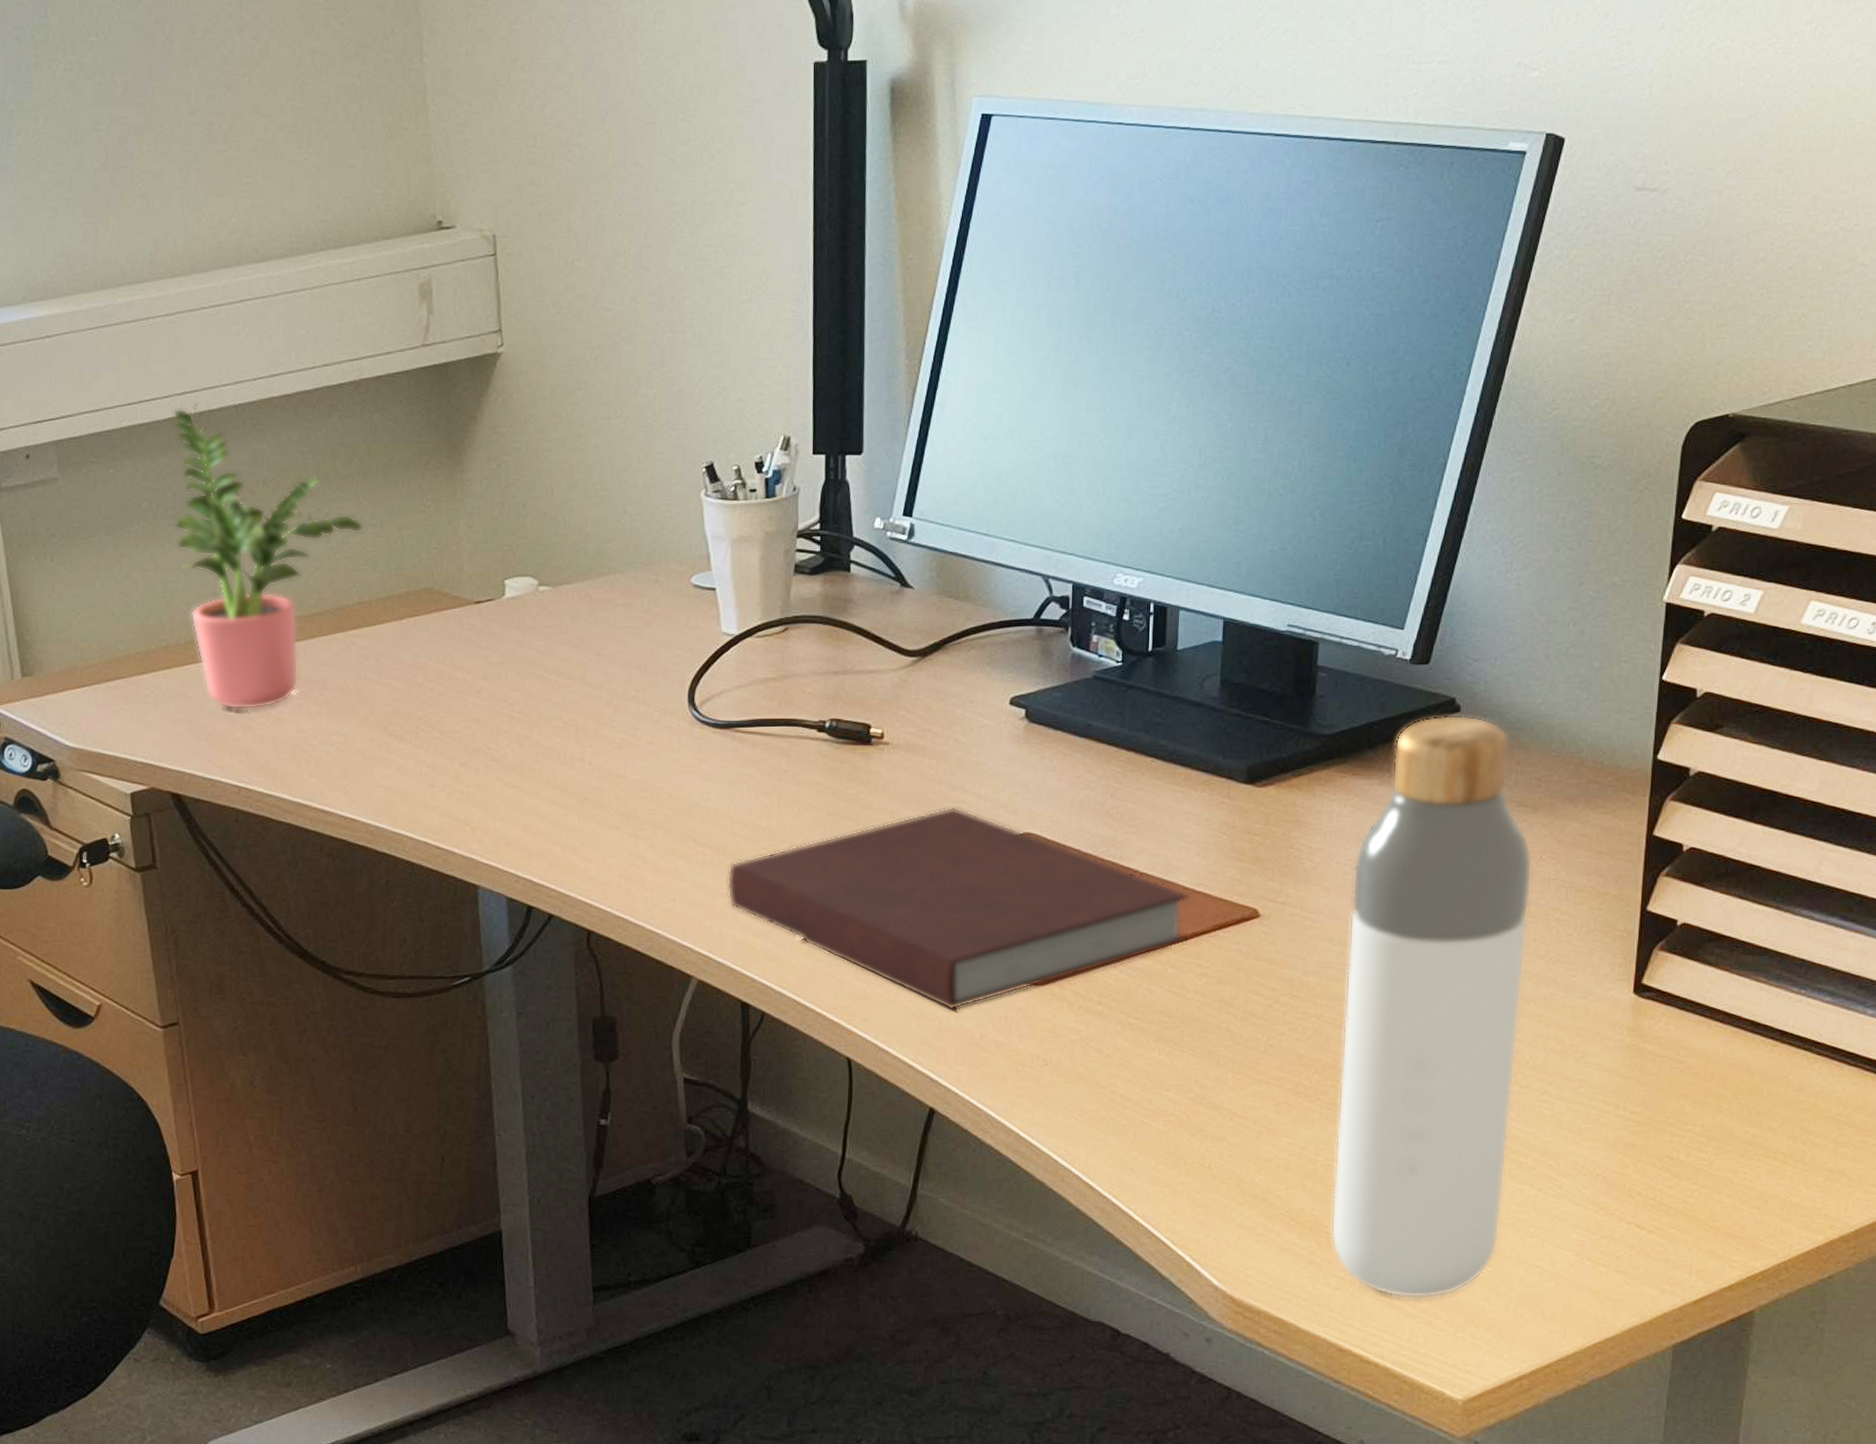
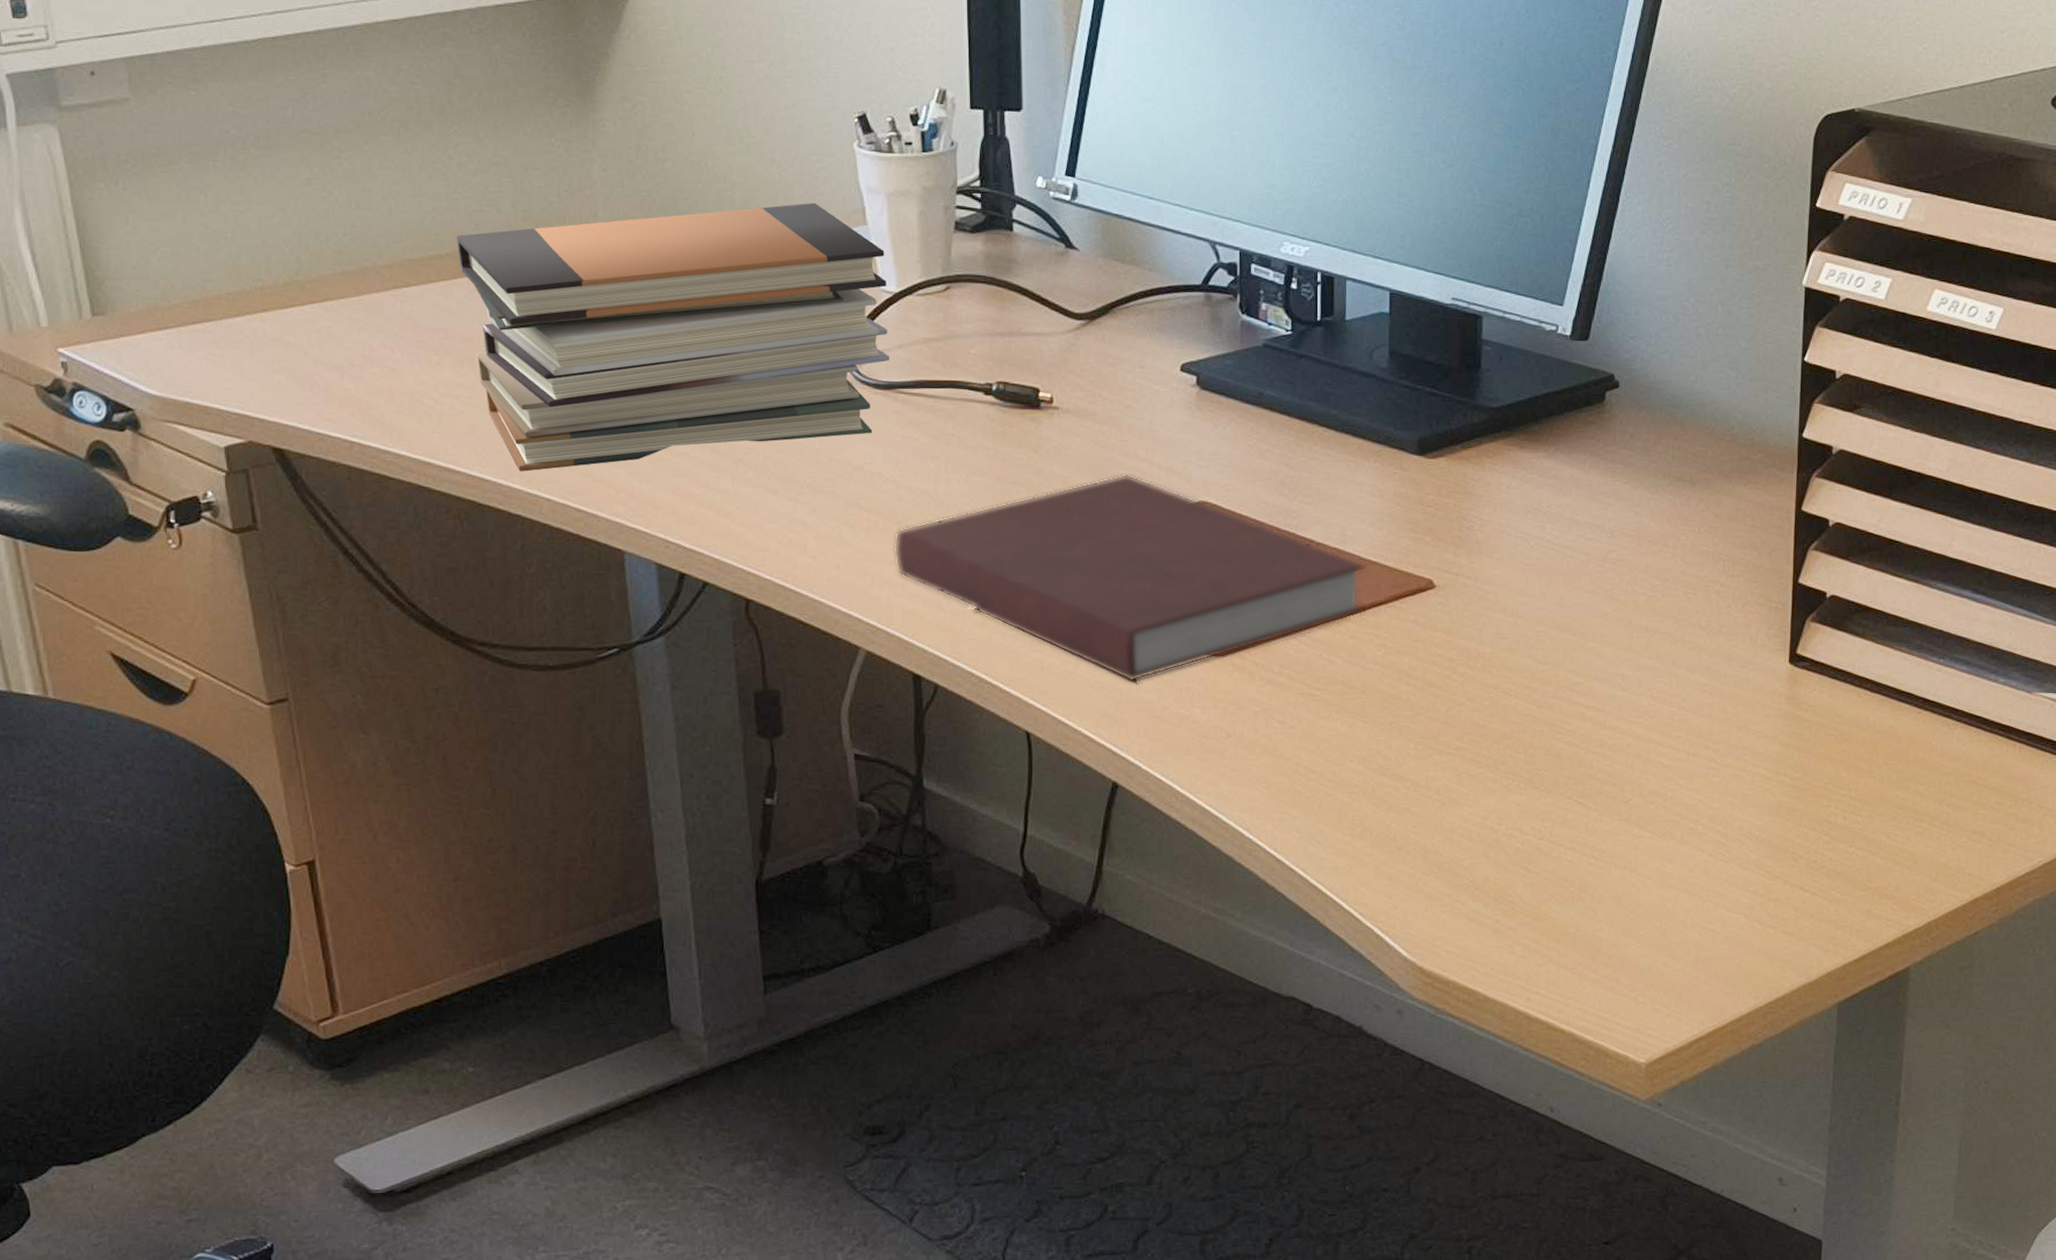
potted plant: present [173,403,363,710] -> none [263,23,485,358]
book stack: none [336,550,729,812] -> present [456,202,890,472]
bottle: present [1331,715,1533,1299] -> none [1515,390,1692,964]

